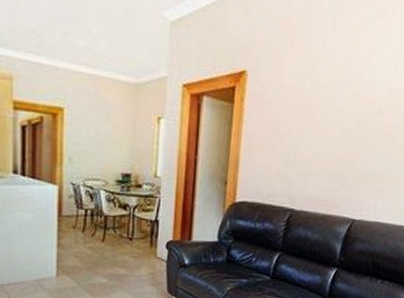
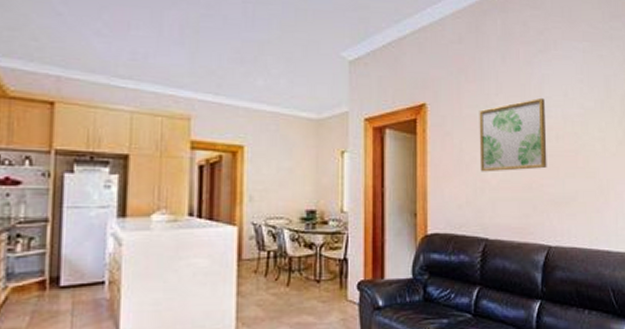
wall art: none [295,68,372,145] -> present [479,97,547,172]

